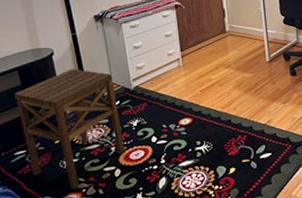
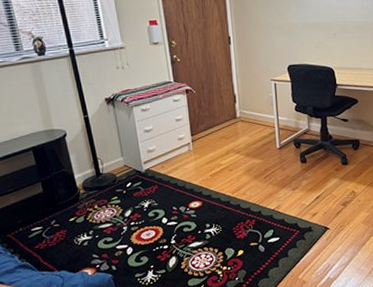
side table: present [14,69,125,190] -> none [30,150,137,265]

